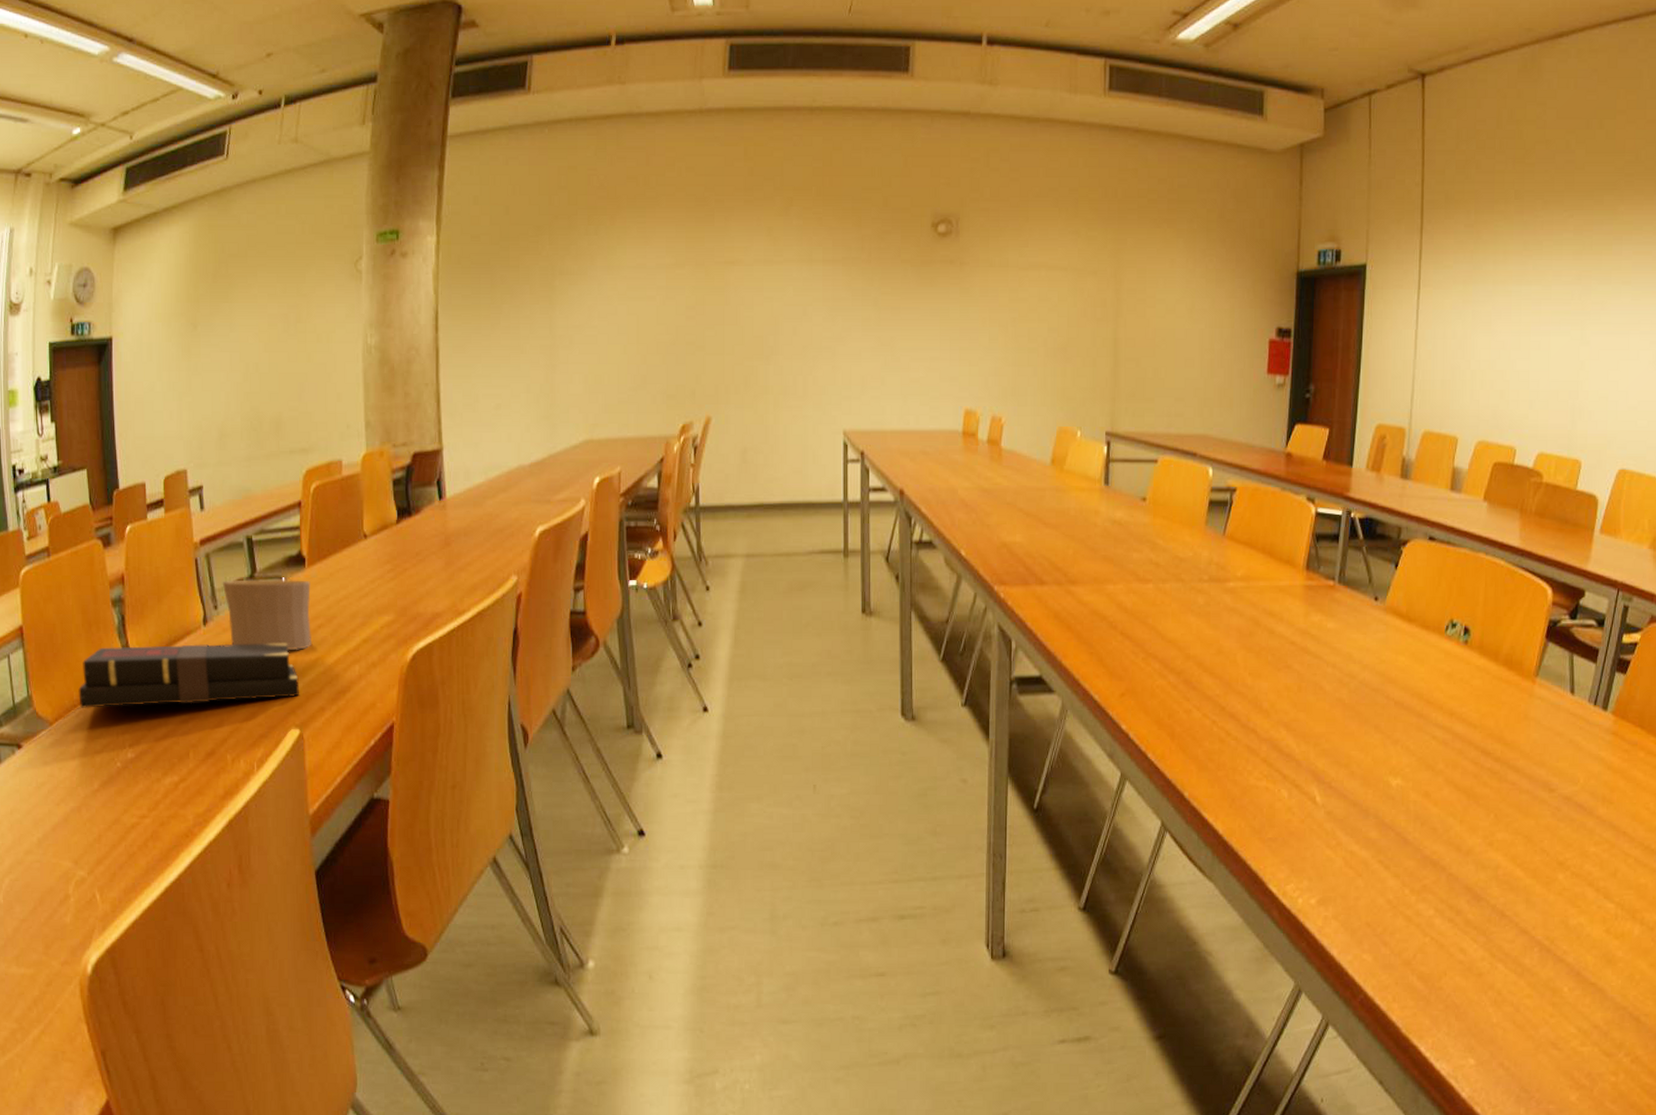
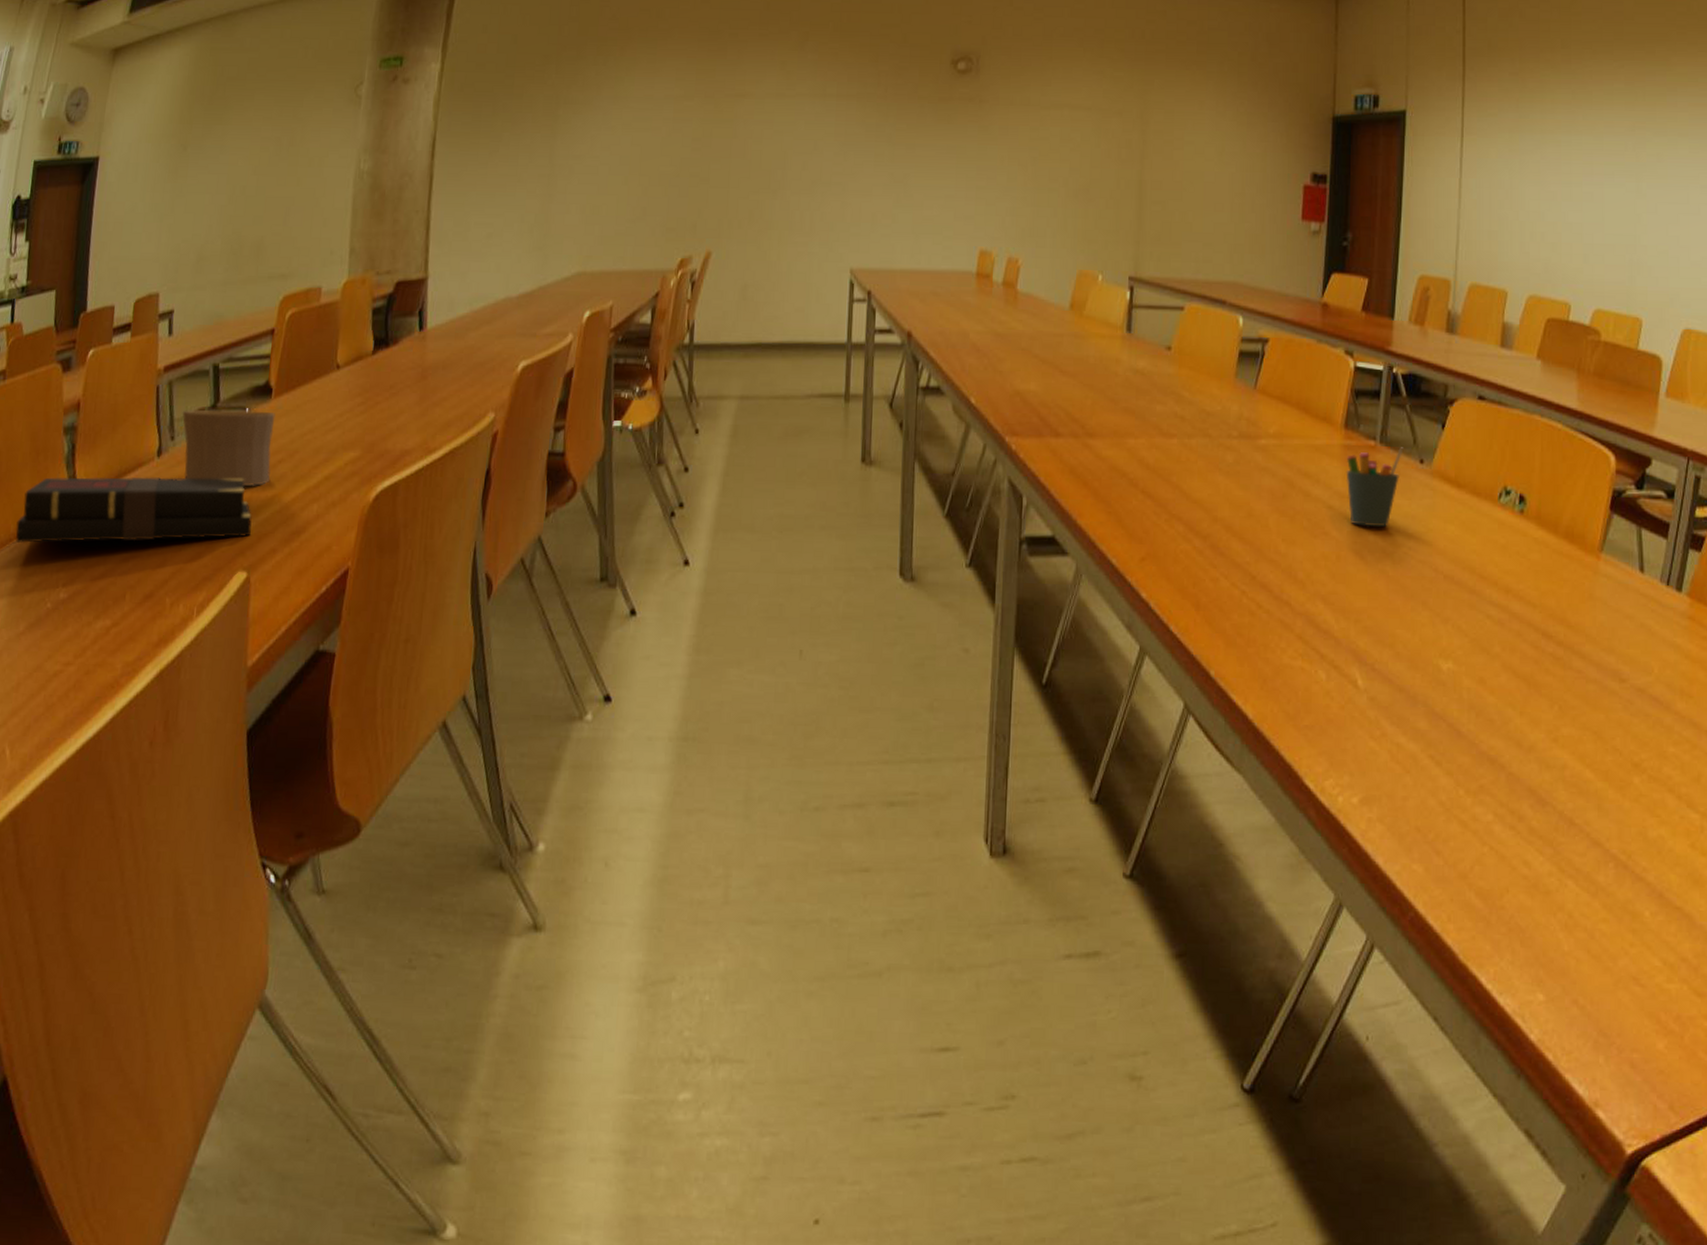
pen holder: none [1307,586,1360,660] -> present [1346,447,1404,527]

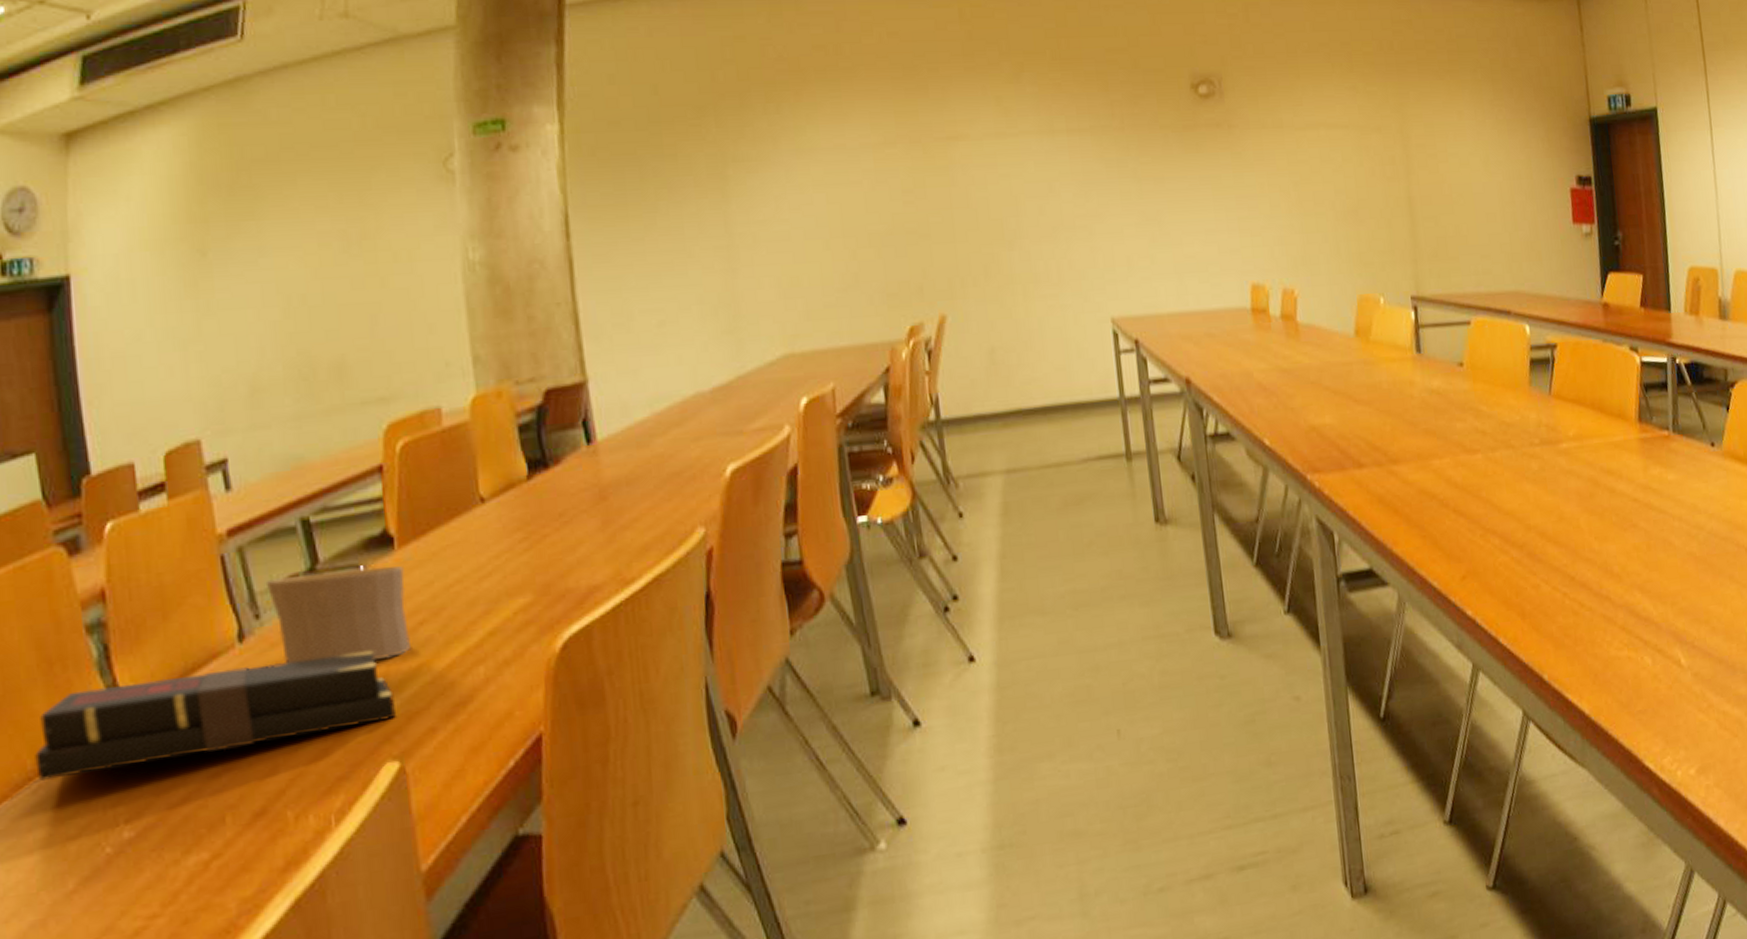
pen holder: present [1346,447,1404,527] -> none [1644,433,1695,514]

